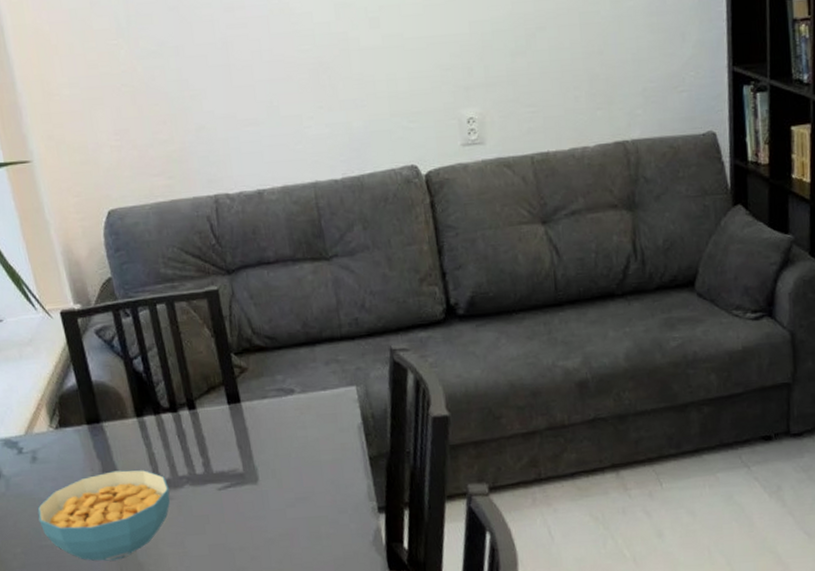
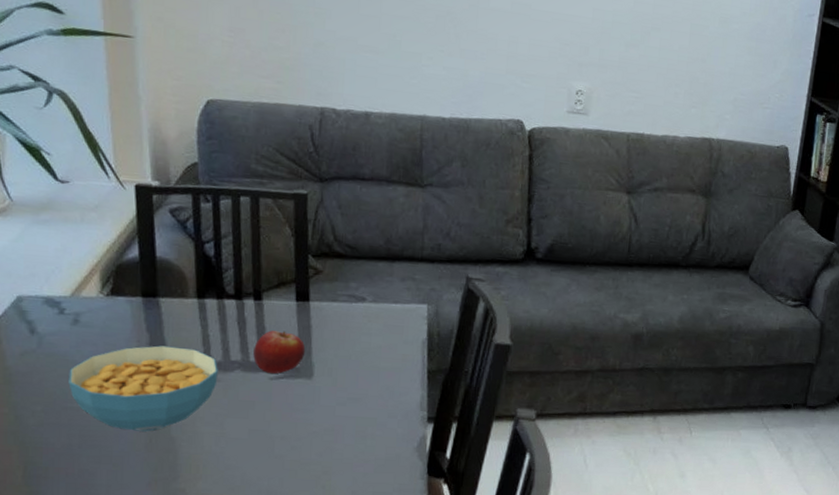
fruit: none [197,437,247,484] -> present [253,330,306,374]

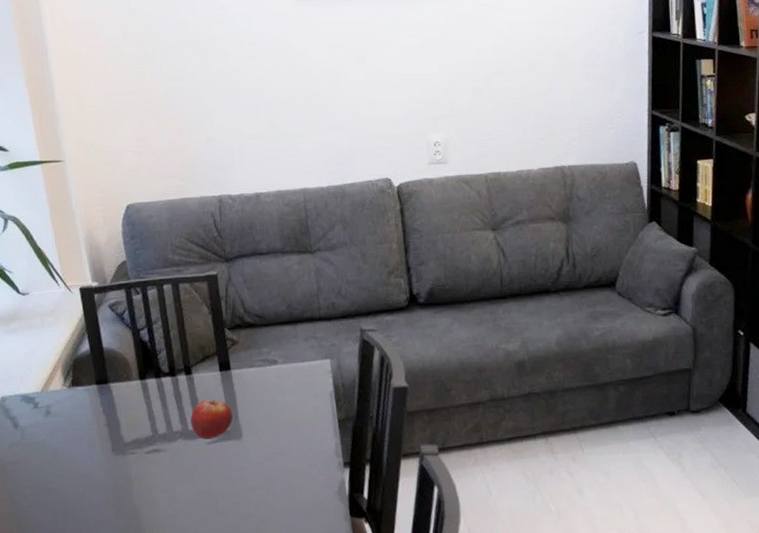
cereal bowl: present [68,345,218,432] -> none [47,424,165,503]

